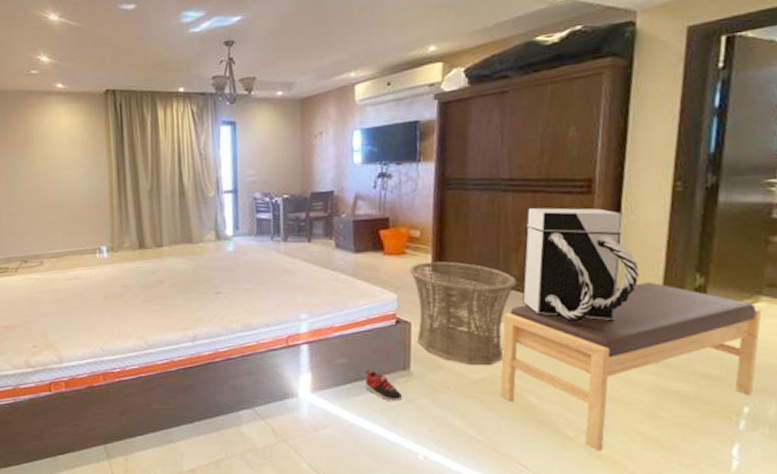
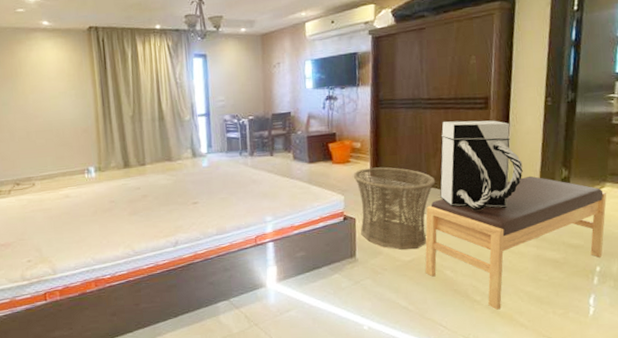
shoe: present [364,369,403,402] -> none [320,259,351,285]

